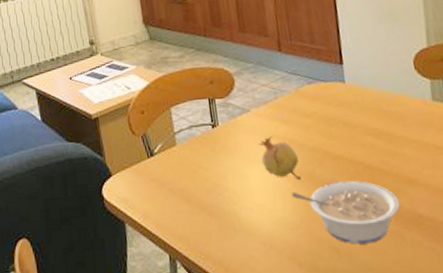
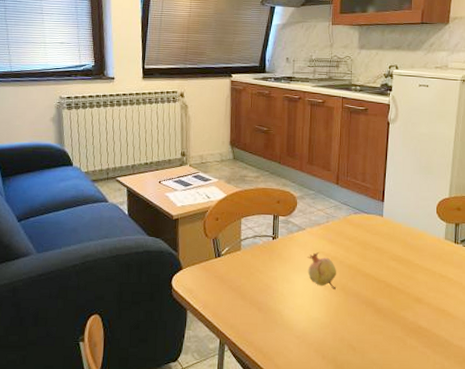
legume: present [291,180,400,245] -> none [327,294,406,345]

